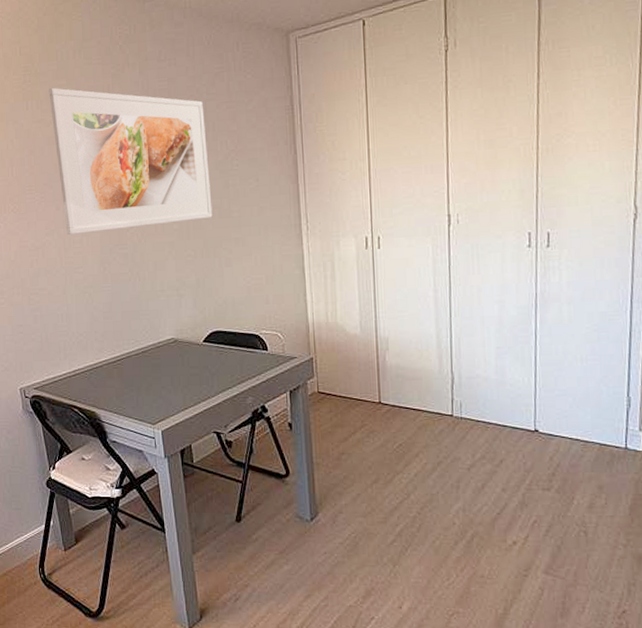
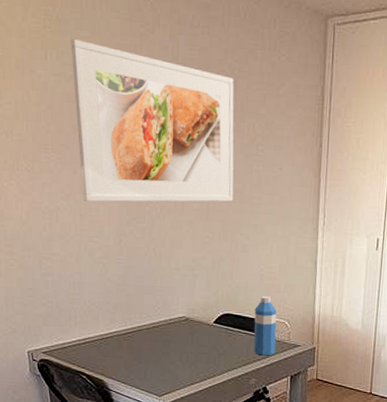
water bottle: none [244,309,271,372] -> present [254,296,277,356]

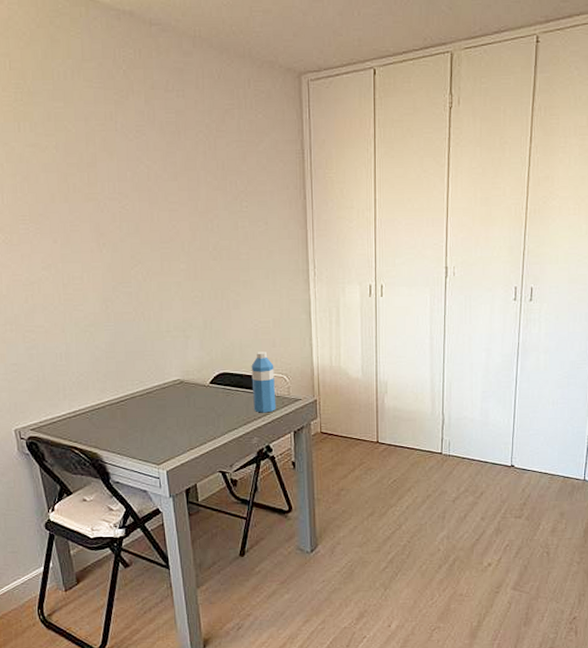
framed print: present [71,39,234,202] -> none [44,110,221,270]

